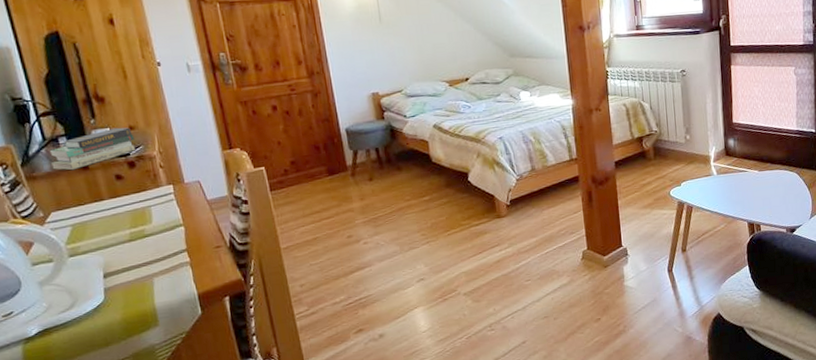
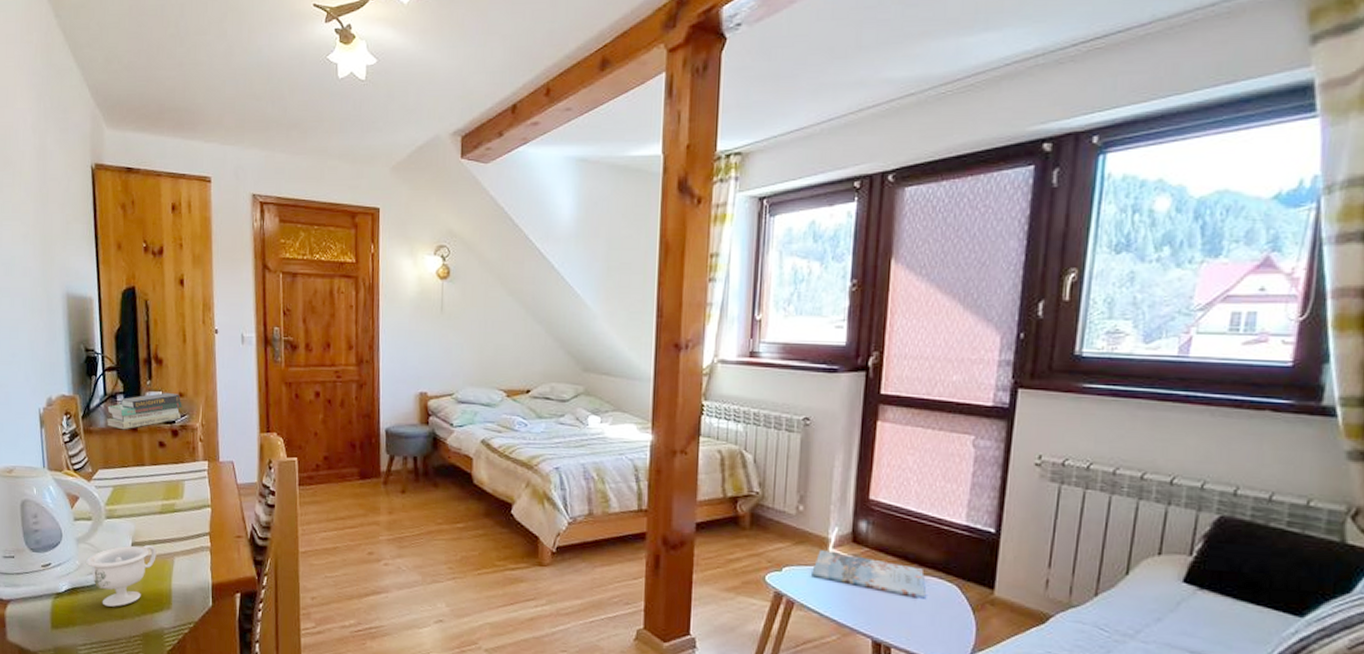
teacup: none [53,272,134,339] -> present [85,545,157,607]
magazine: none [701,164,779,187] -> present [812,550,927,599]

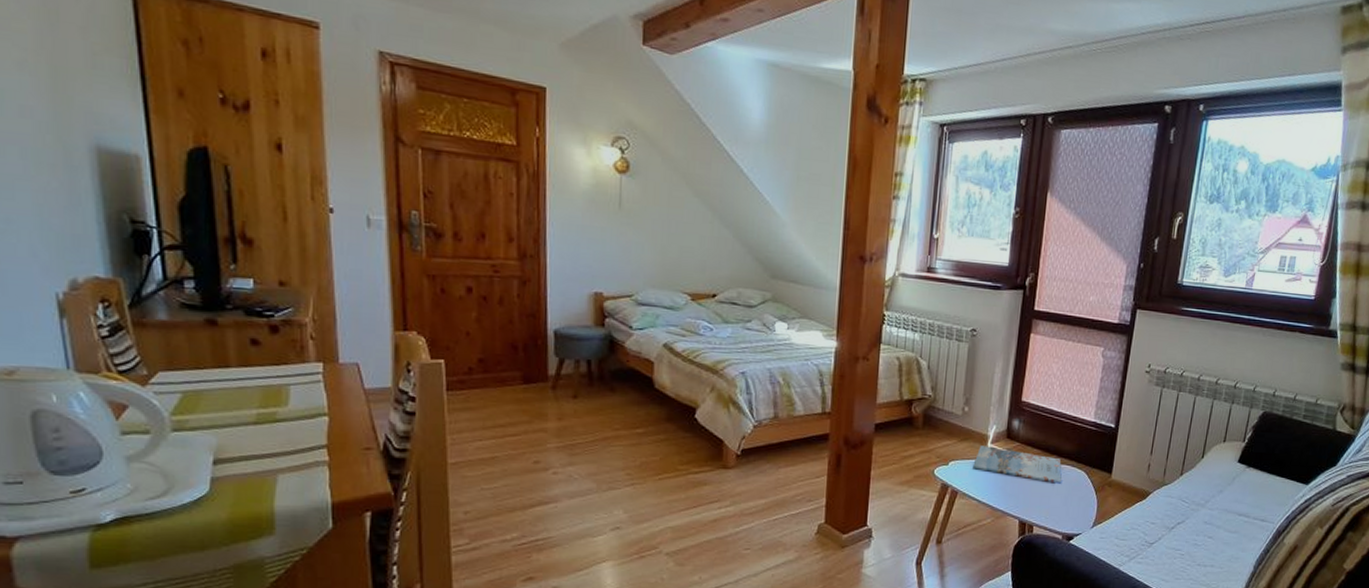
teacup: present [85,545,157,607] -> none [141,461,251,537]
books: present [106,392,182,430] -> none [168,279,284,324]

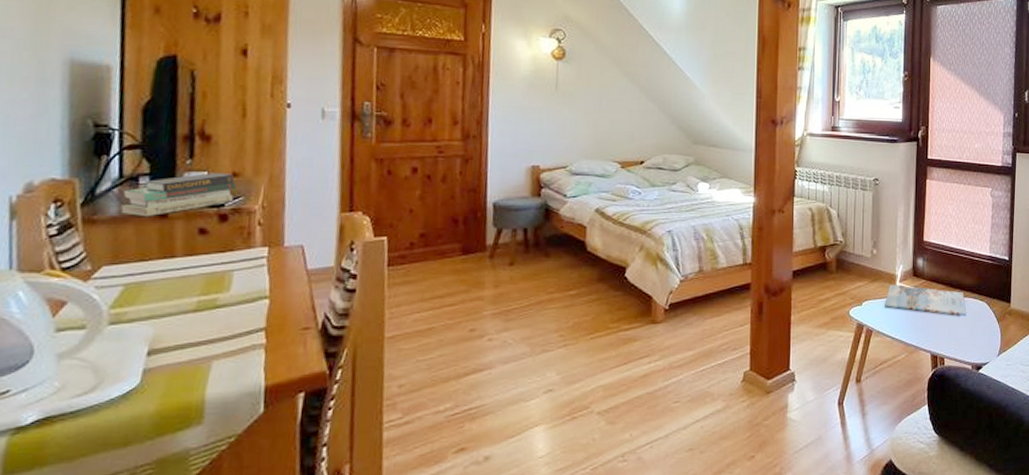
books: none [168,279,284,324] -> present [119,172,236,217]

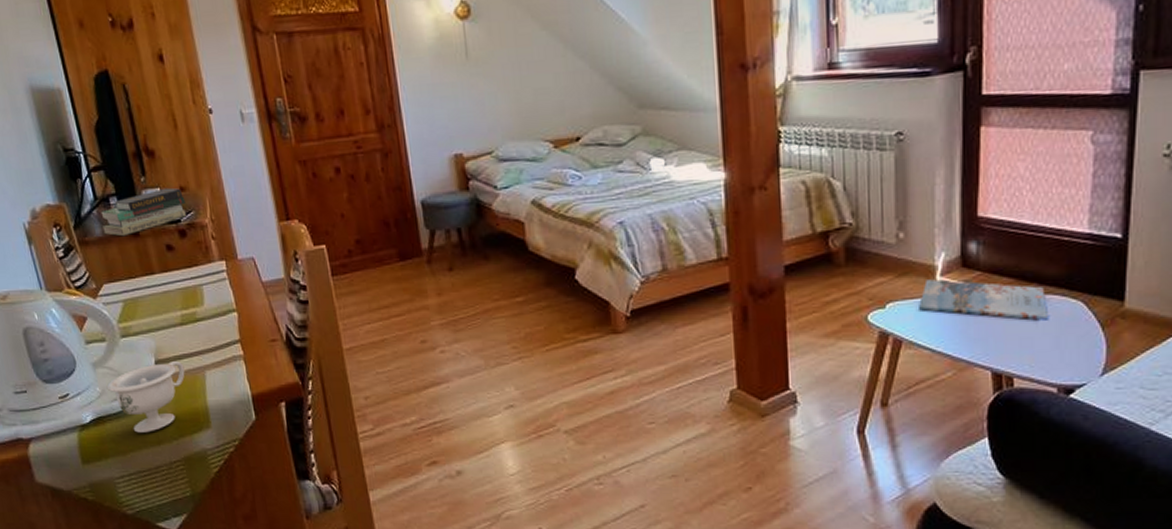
teacup: none [69,351,186,434] -> present [106,361,185,433]

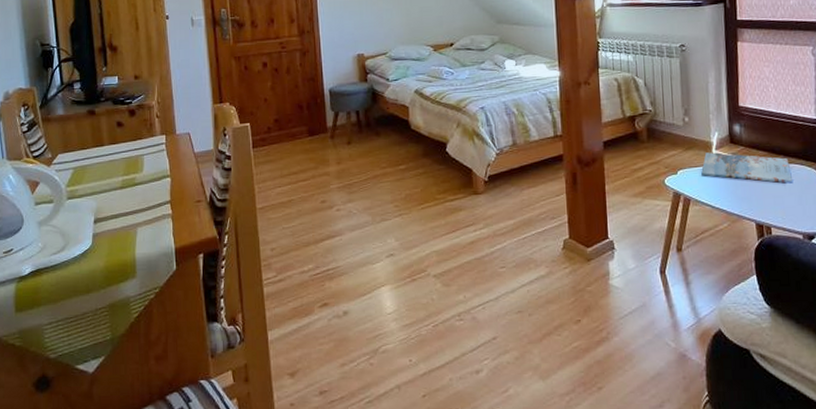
books: present [101,187,186,237] -> none [64,76,138,115]
teacup: present [106,361,185,433] -> none [48,219,119,283]

